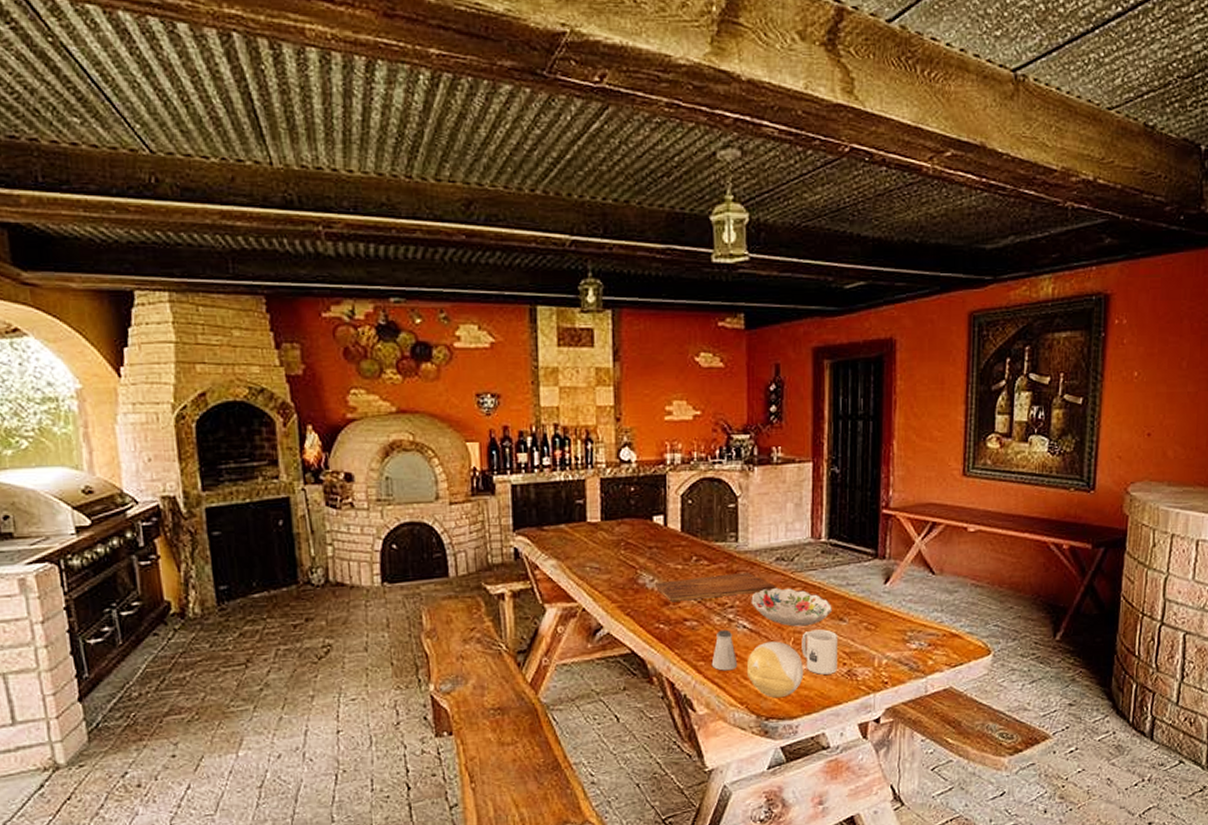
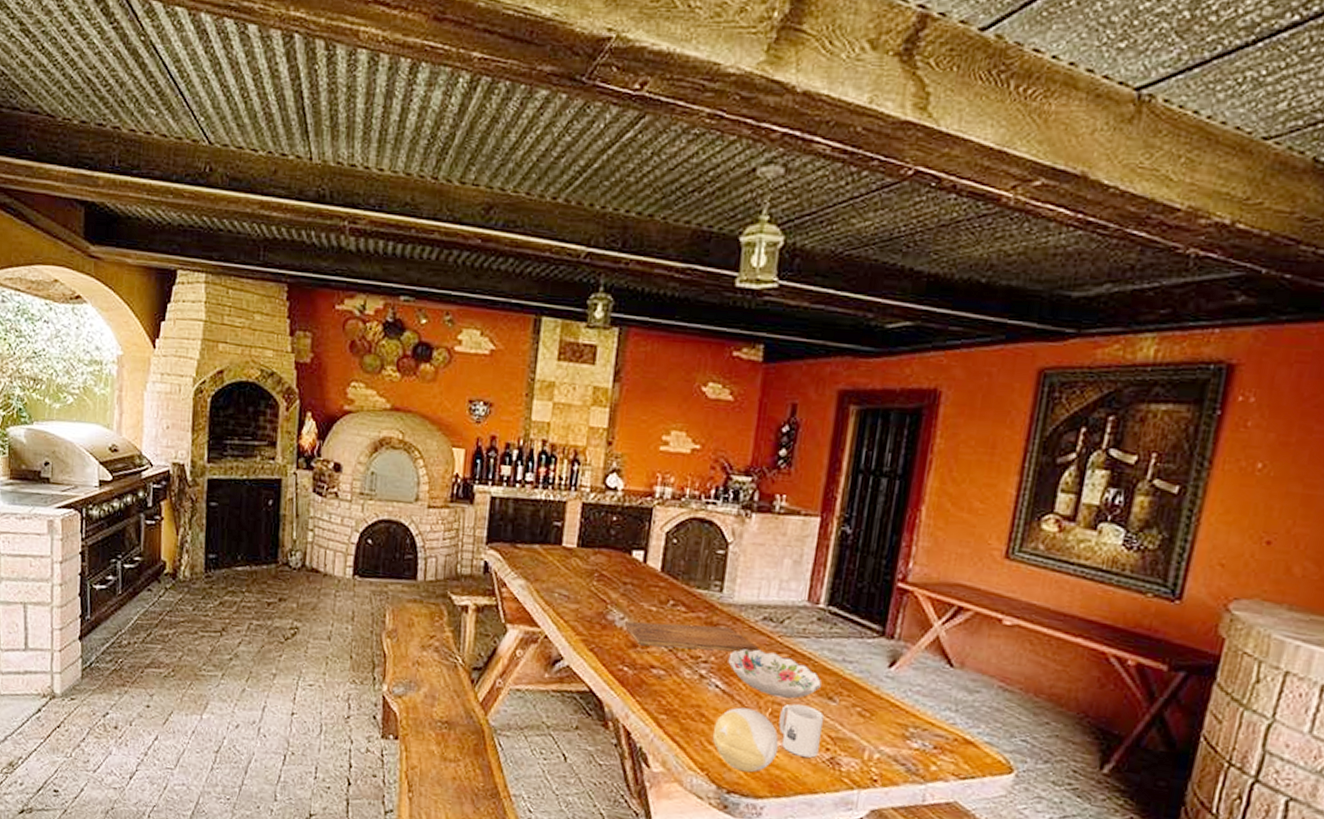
saltshaker: present [711,629,738,671] -> none [674,684,704,731]

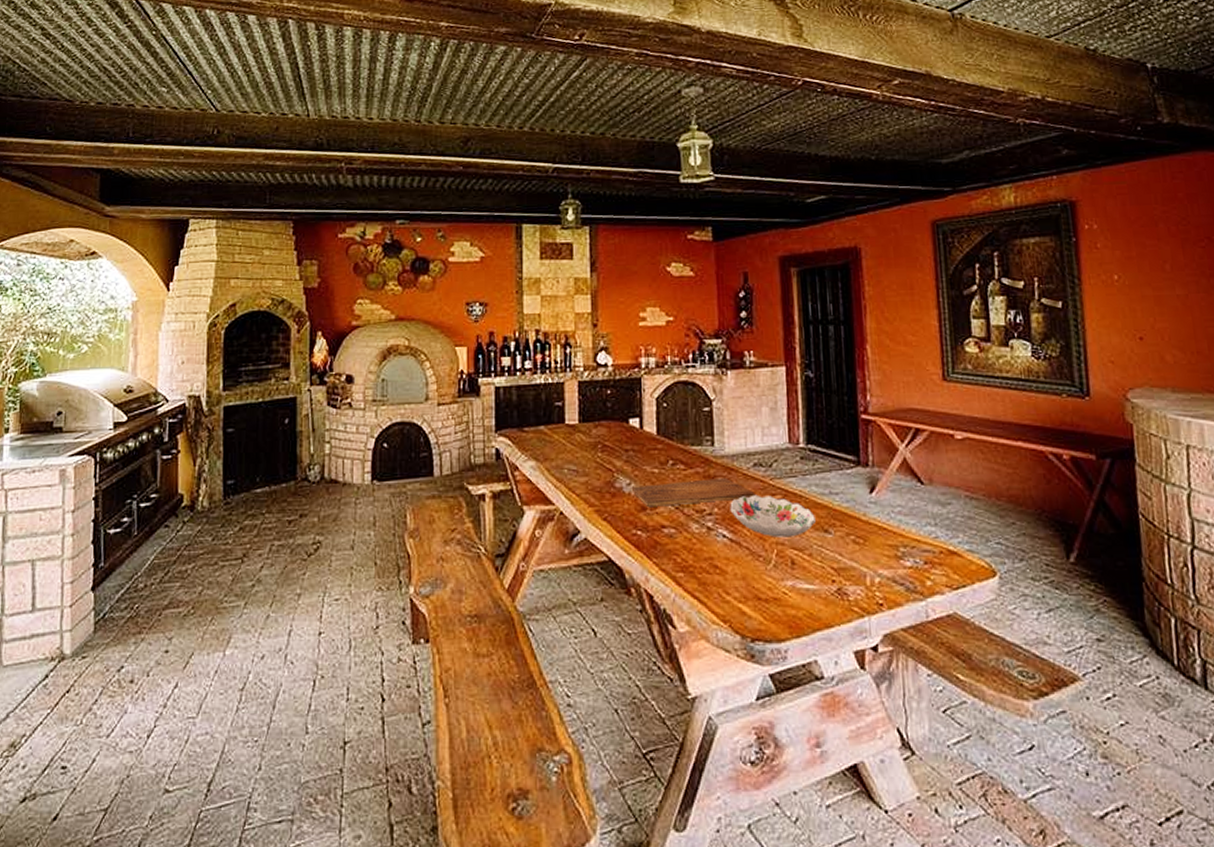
decorative ball: present [712,707,779,773] -> none [728,553,790,617]
mug: present [778,704,824,758] -> none [785,542,826,592]

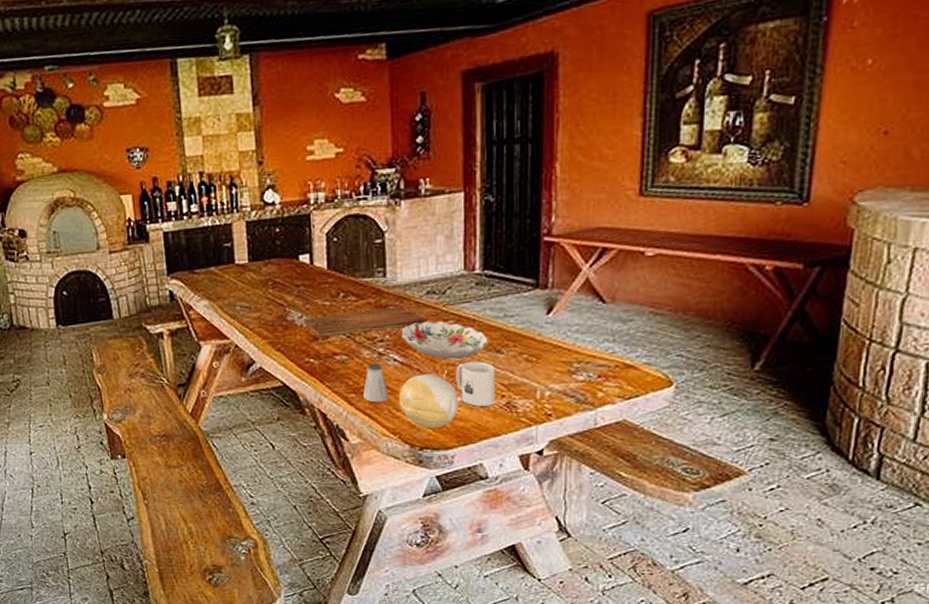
saltshaker: none [691,538,719,584] -> present [362,363,390,403]
decorative ball: none [728,553,790,617] -> present [398,374,459,429]
mug: none [785,542,826,592] -> present [456,362,496,406]

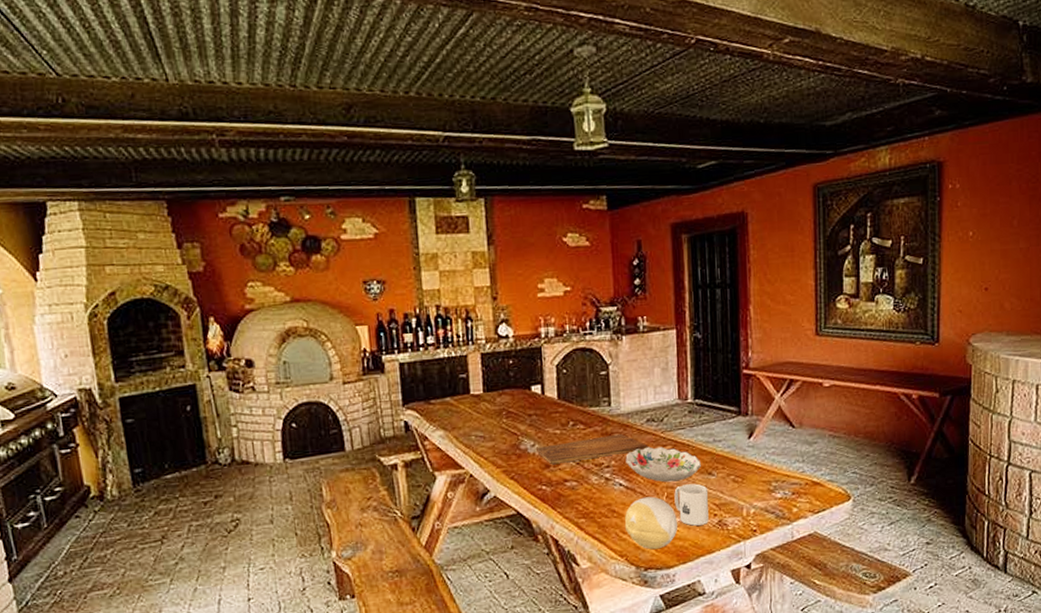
saltshaker: present [362,363,390,403] -> none [591,488,616,527]

